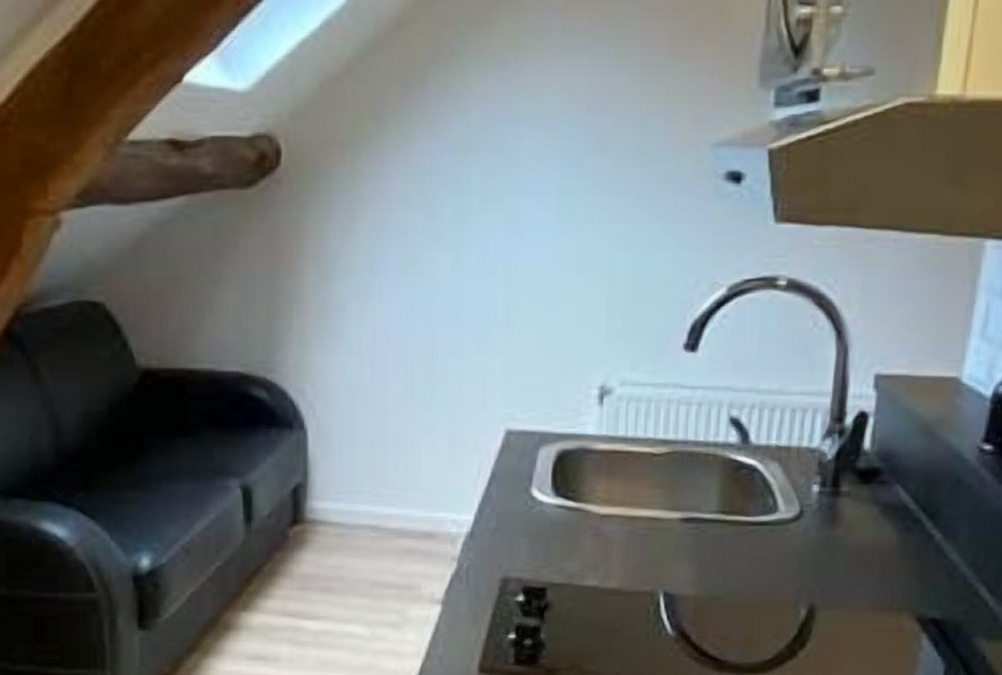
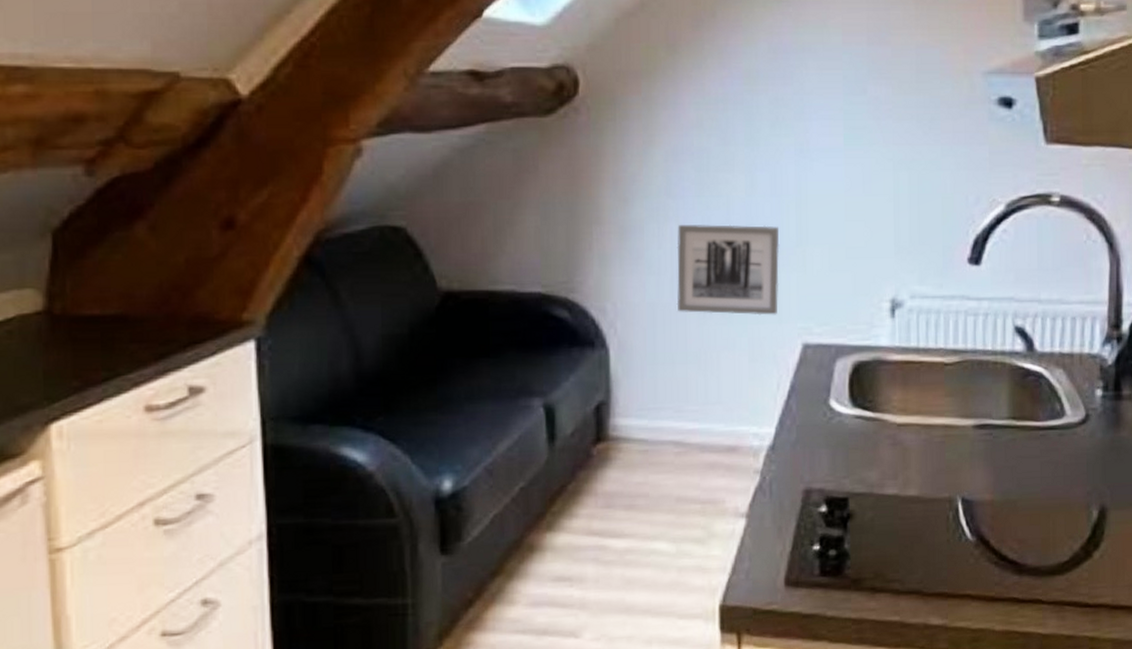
wall art: none [377,305,486,400] -> present [676,224,780,315]

